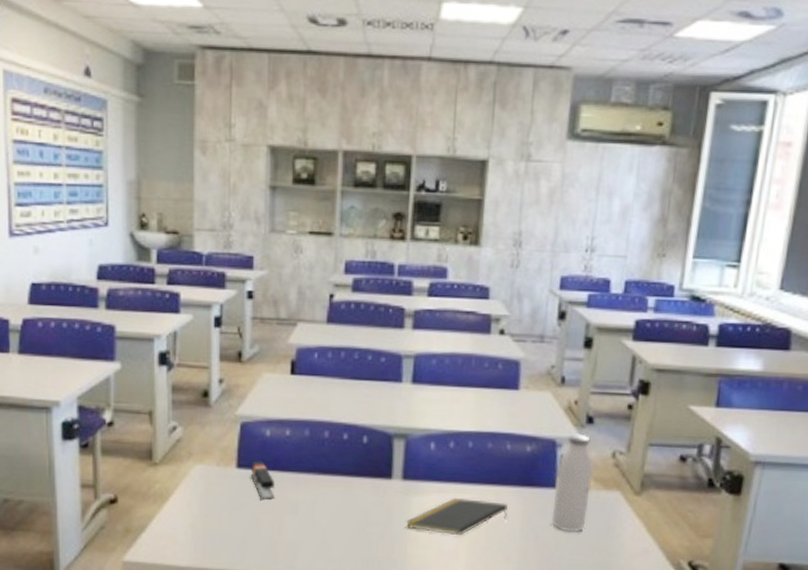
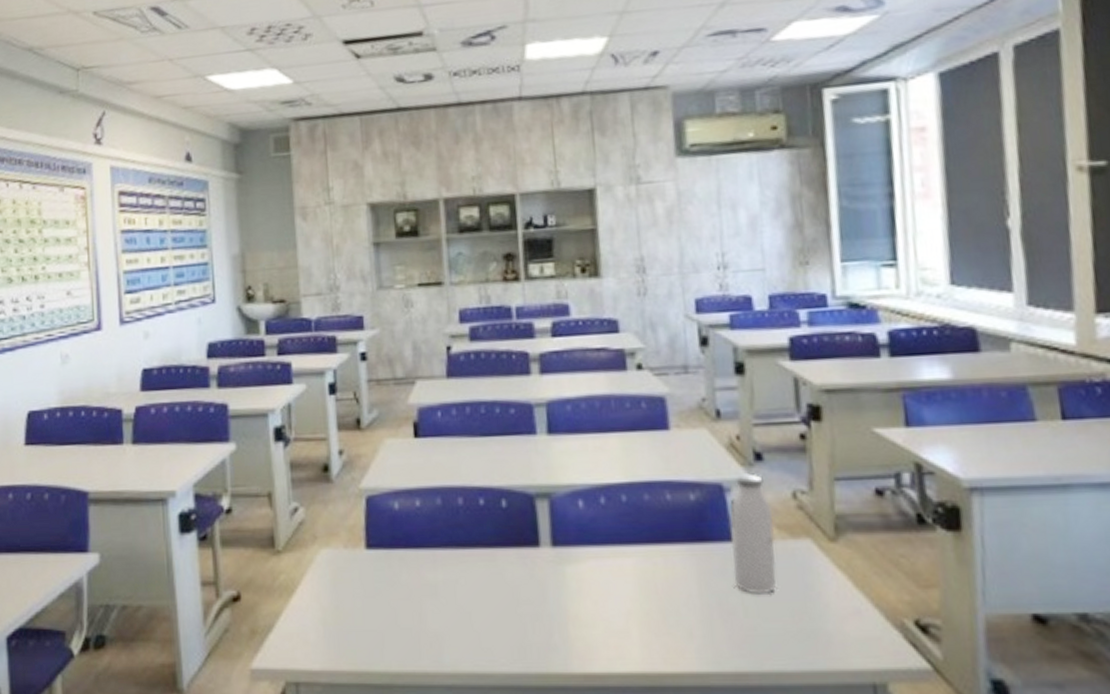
stapler: present [250,461,276,500] -> none [381,538,411,584]
notepad: present [406,497,509,535] -> none [563,562,681,609]

